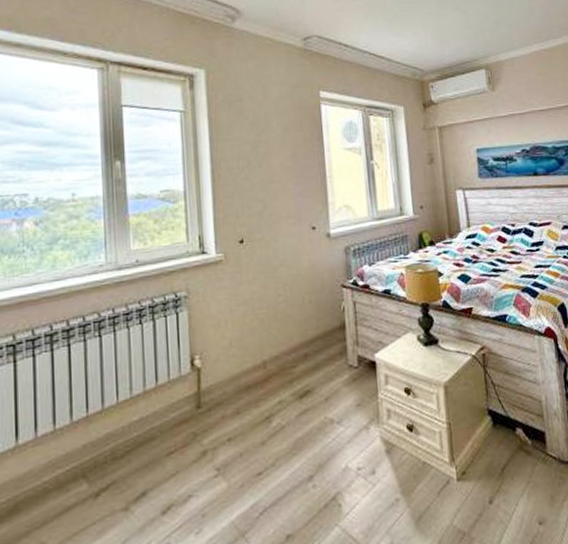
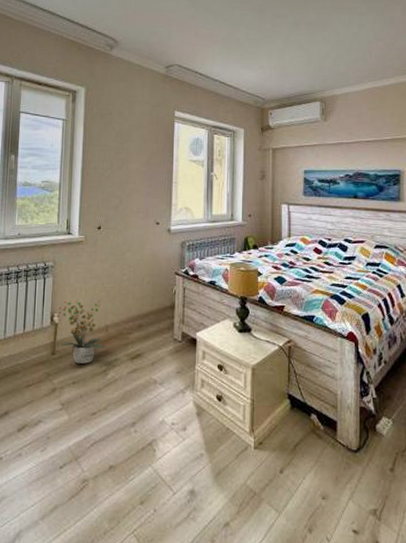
potted plant: none [199,332,264,415] -> present [58,301,104,364]

